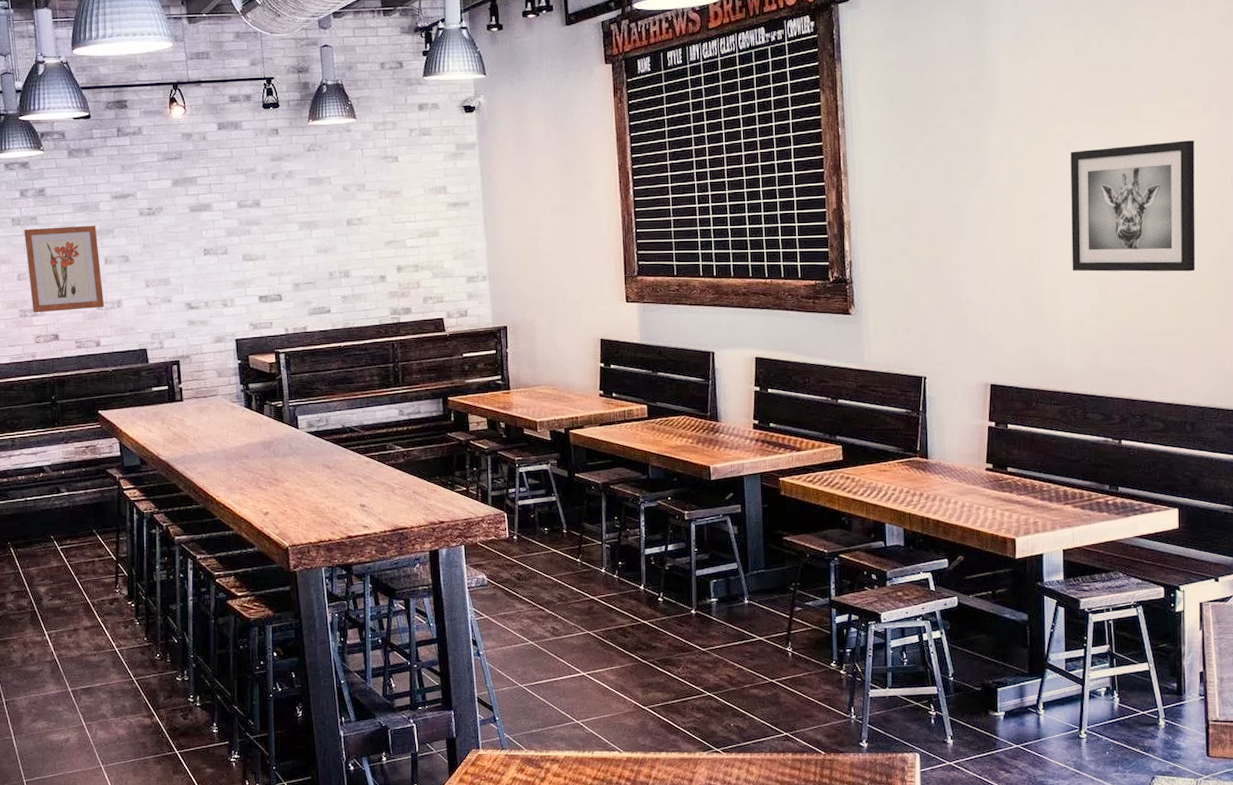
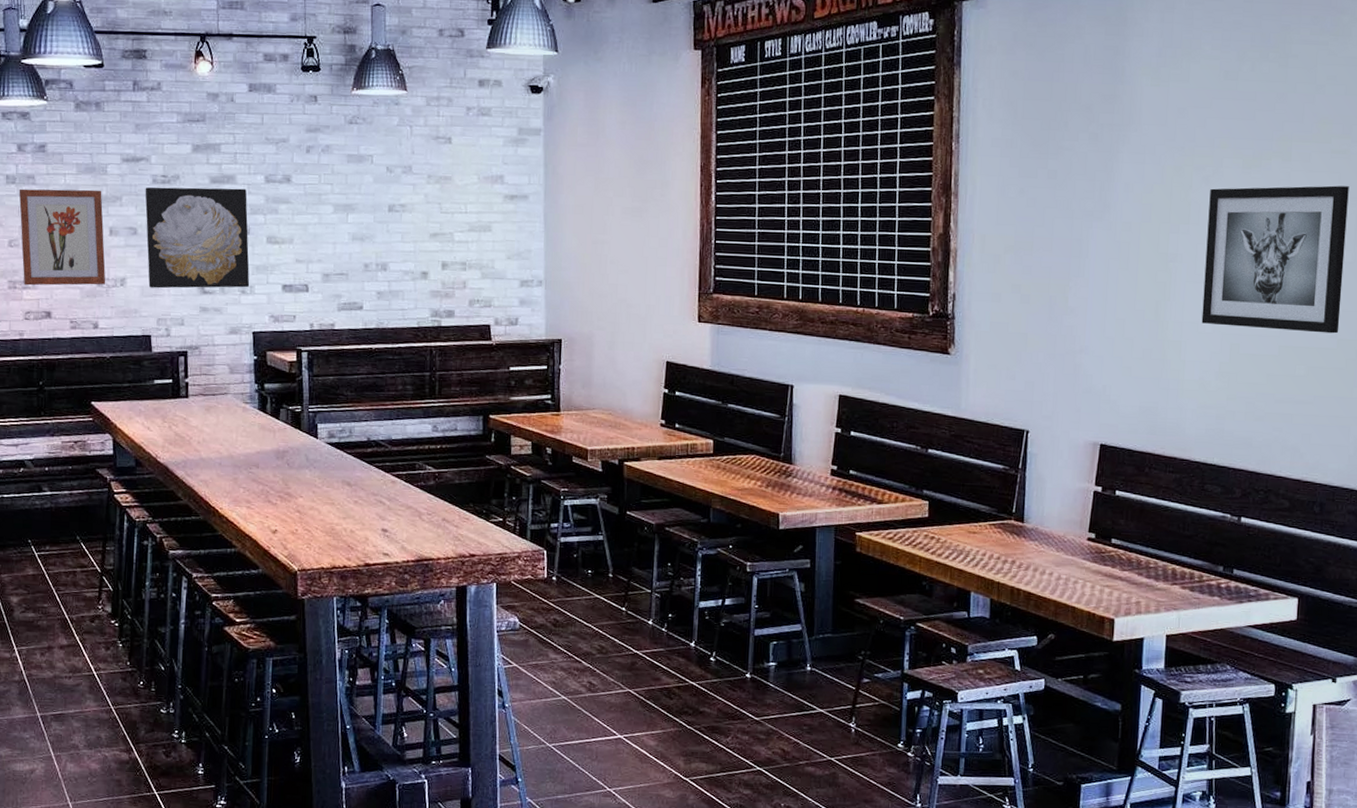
wall art: none [133,215,230,307] -> present [145,187,250,289]

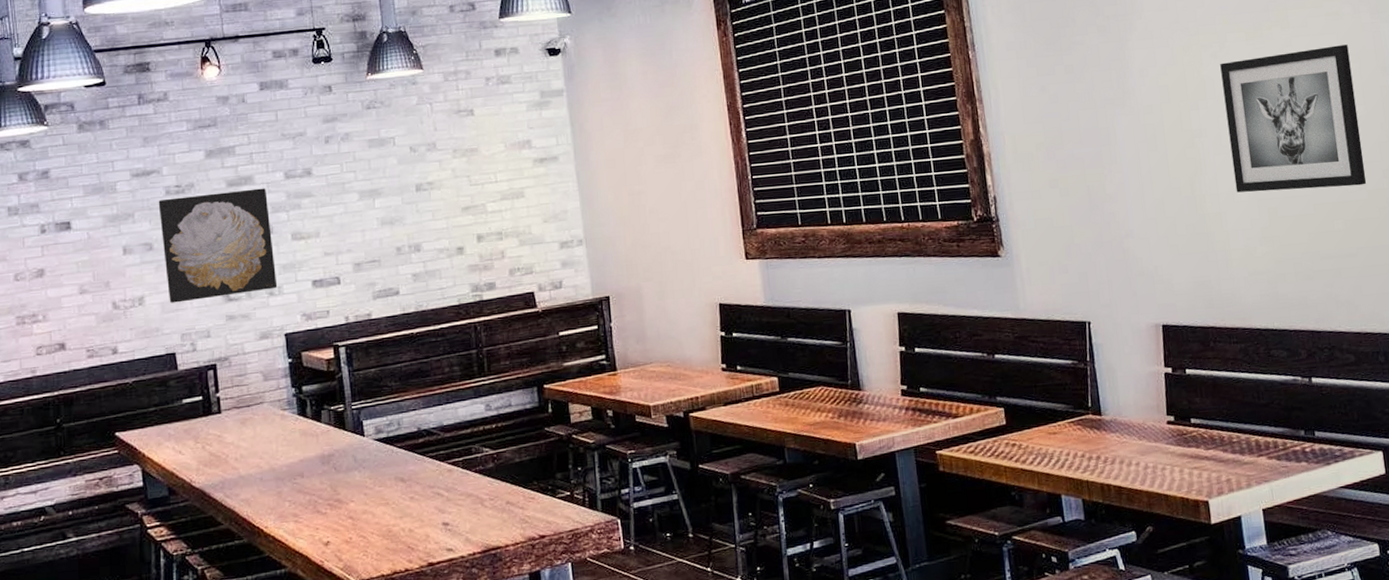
wall art: present [19,189,106,286] -> none [22,209,123,319]

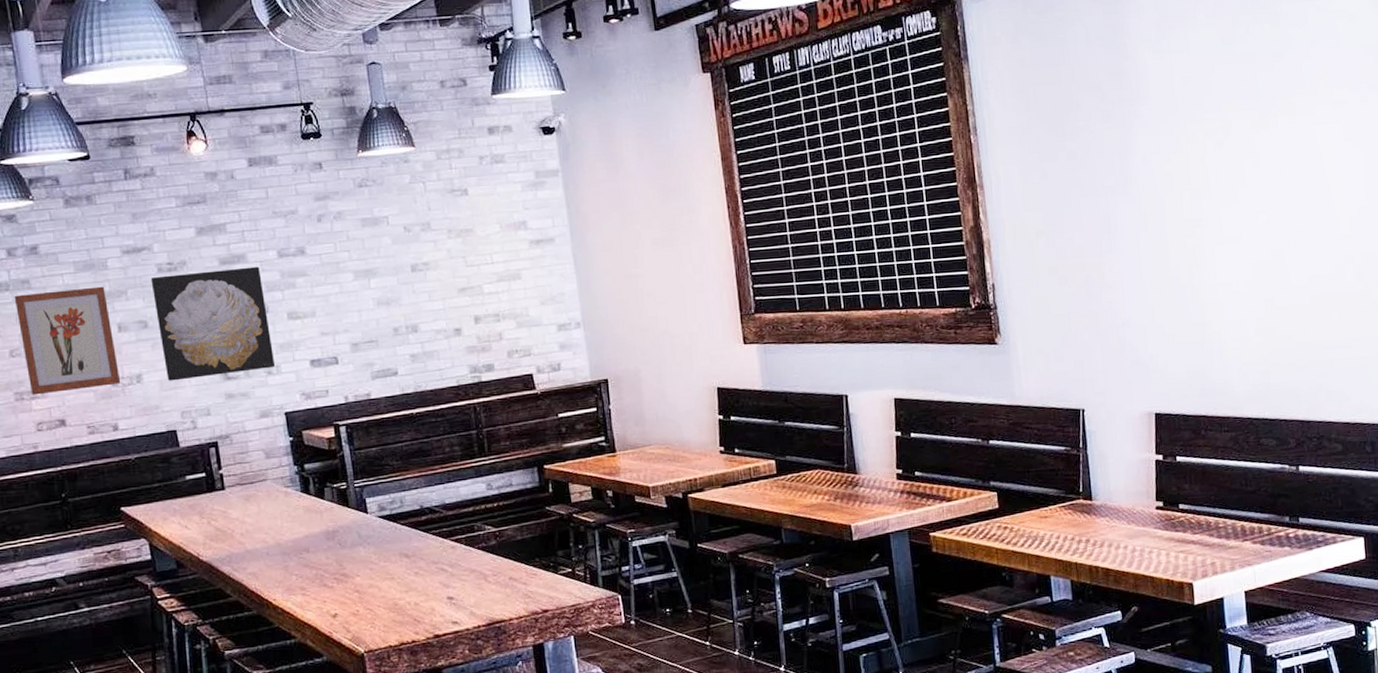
wall art: none [22,209,123,319] -> present [14,286,121,395]
wall art: present [1220,45,1367,193] -> none [1224,134,1365,283]

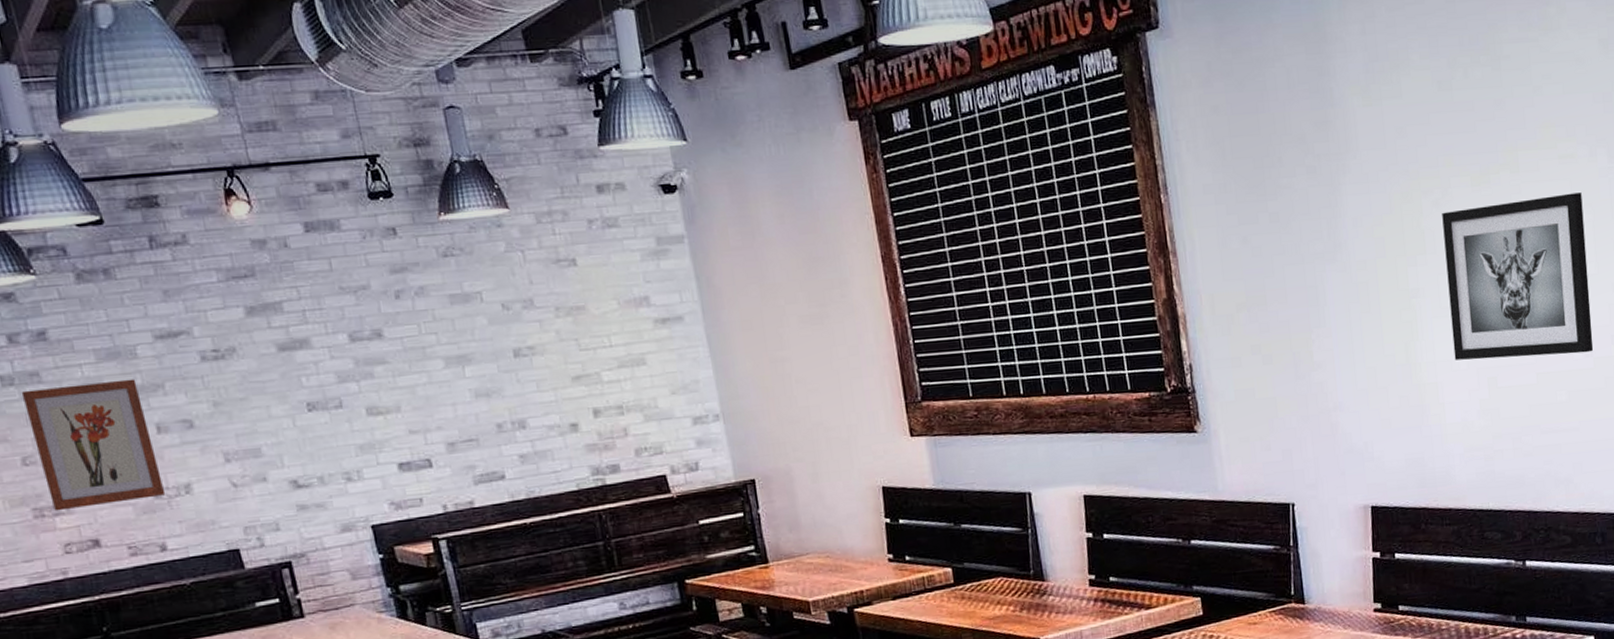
wall art: present [150,266,276,381] -> none [192,353,356,491]
wall art: none [1224,134,1365,283] -> present [1442,192,1594,360]

